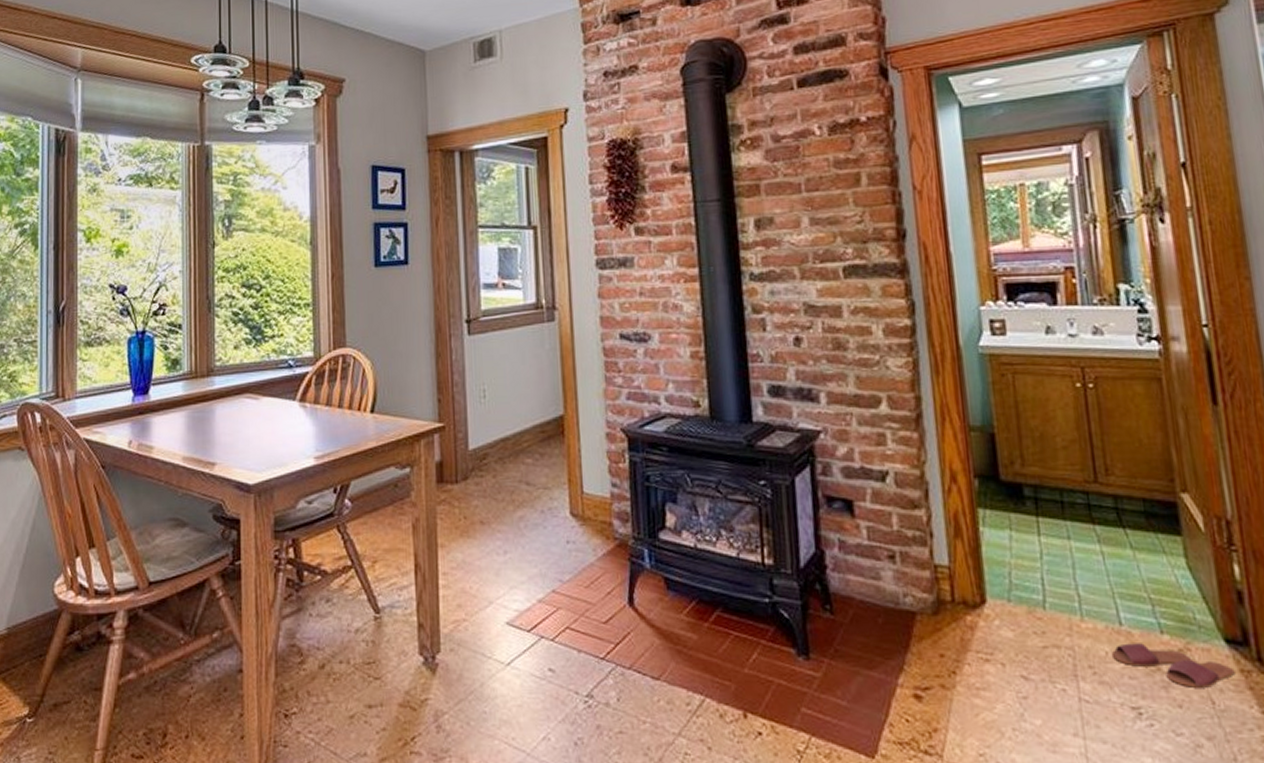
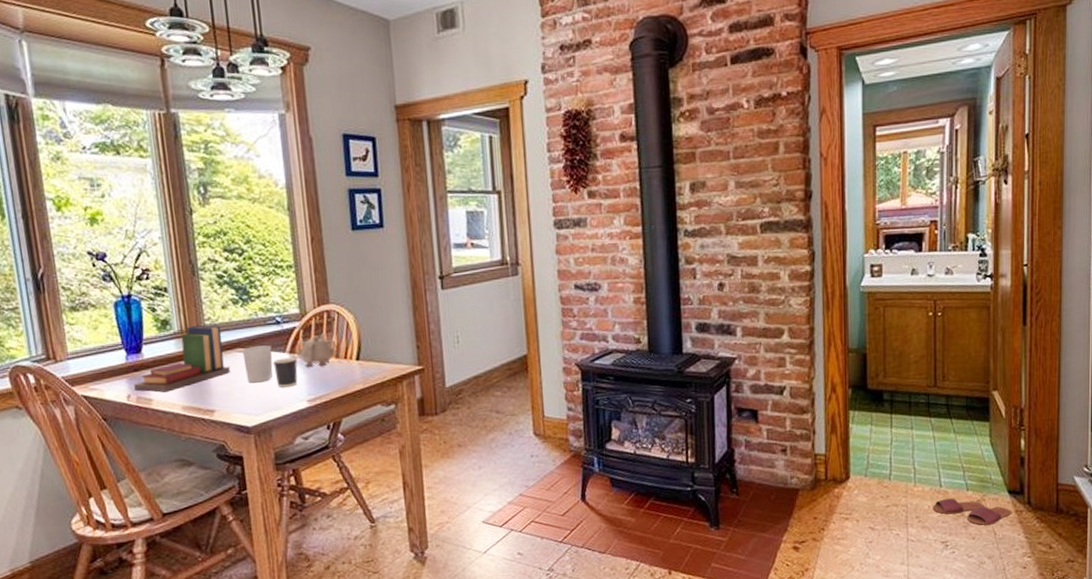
book: none [137,367,236,440] -> present [134,325,230,392]
candle holder: none [250,391,282,434] -> present [242,345,273,383]
mug: none [282,406,307,441] -> present [273,357,298,388]
teapot: none [306,379,351,418] -> present [296,332,338,367]

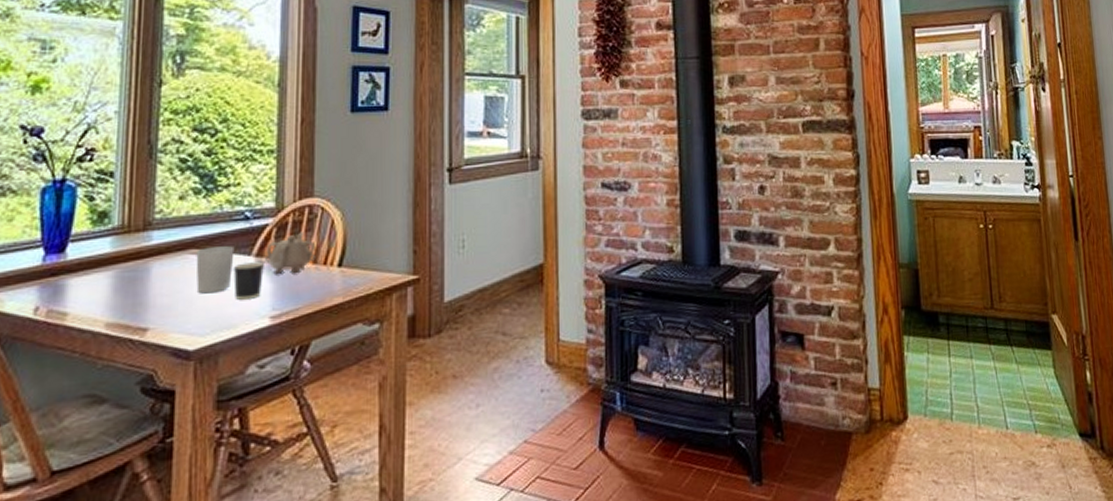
book: present [134,325,230,392] -> none [46,219,177,304]
slippers: present [932,498,1012,525] -> none [1000,443,1086,477]

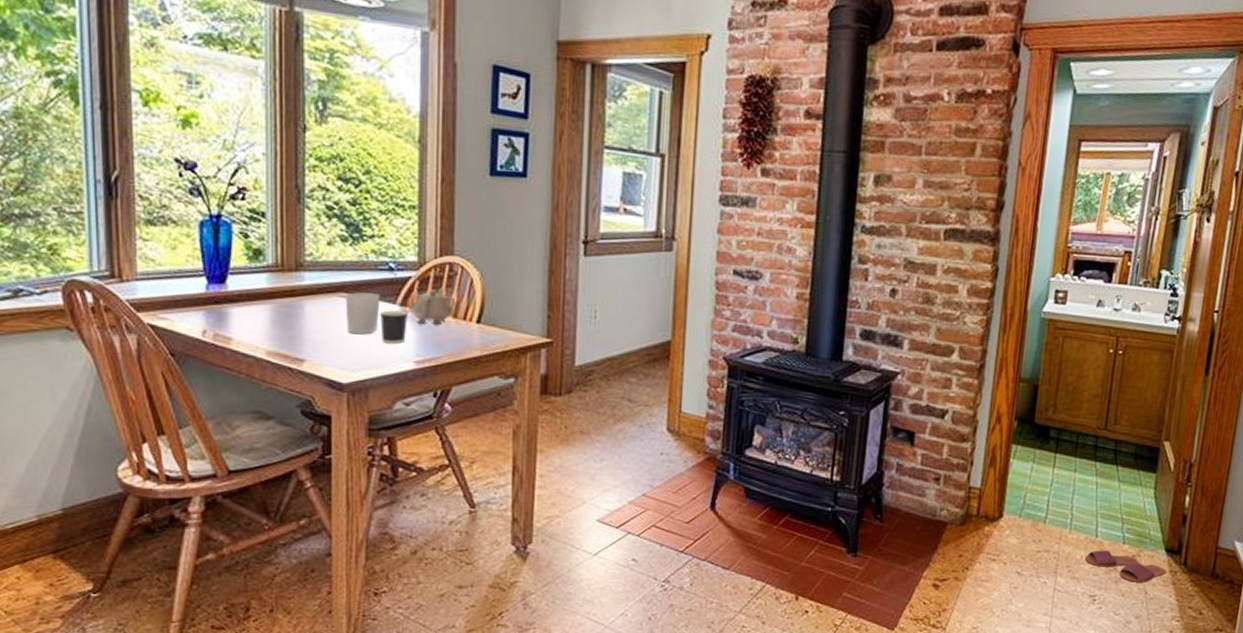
slippers: none [1000,443,1086,477] -> present [1084,550,1167,583]

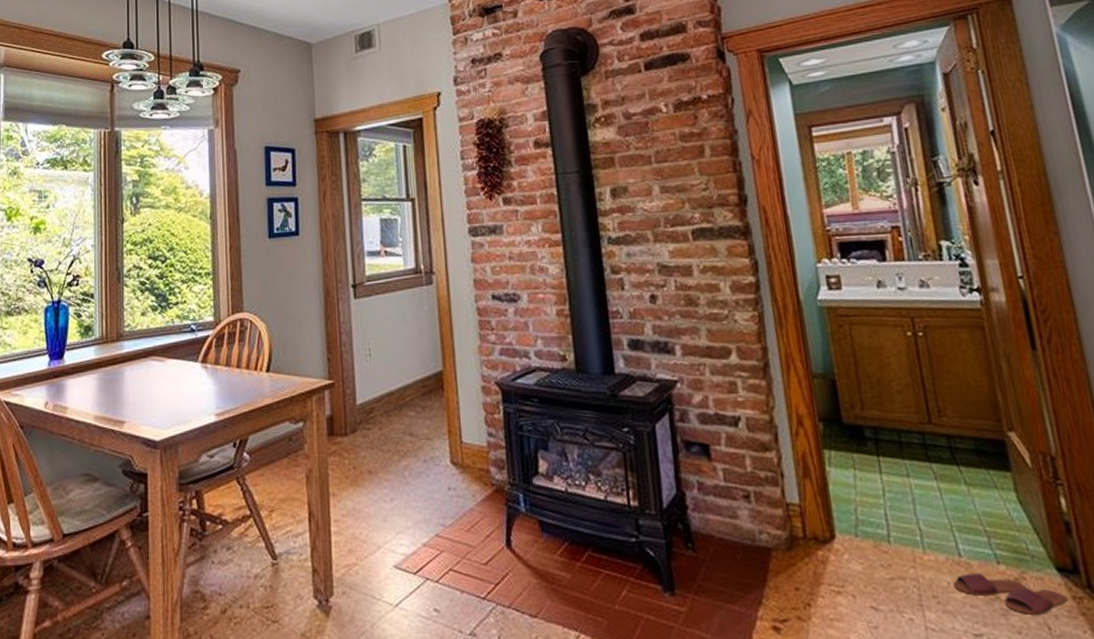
candle holder: present [345,292,381,335] -> none [156,354,185,394]
mug: present [380,310,408,344] -> none [185,367,208,399]
teapot: present [408,287,456,324] -> none [208,342,248,378]

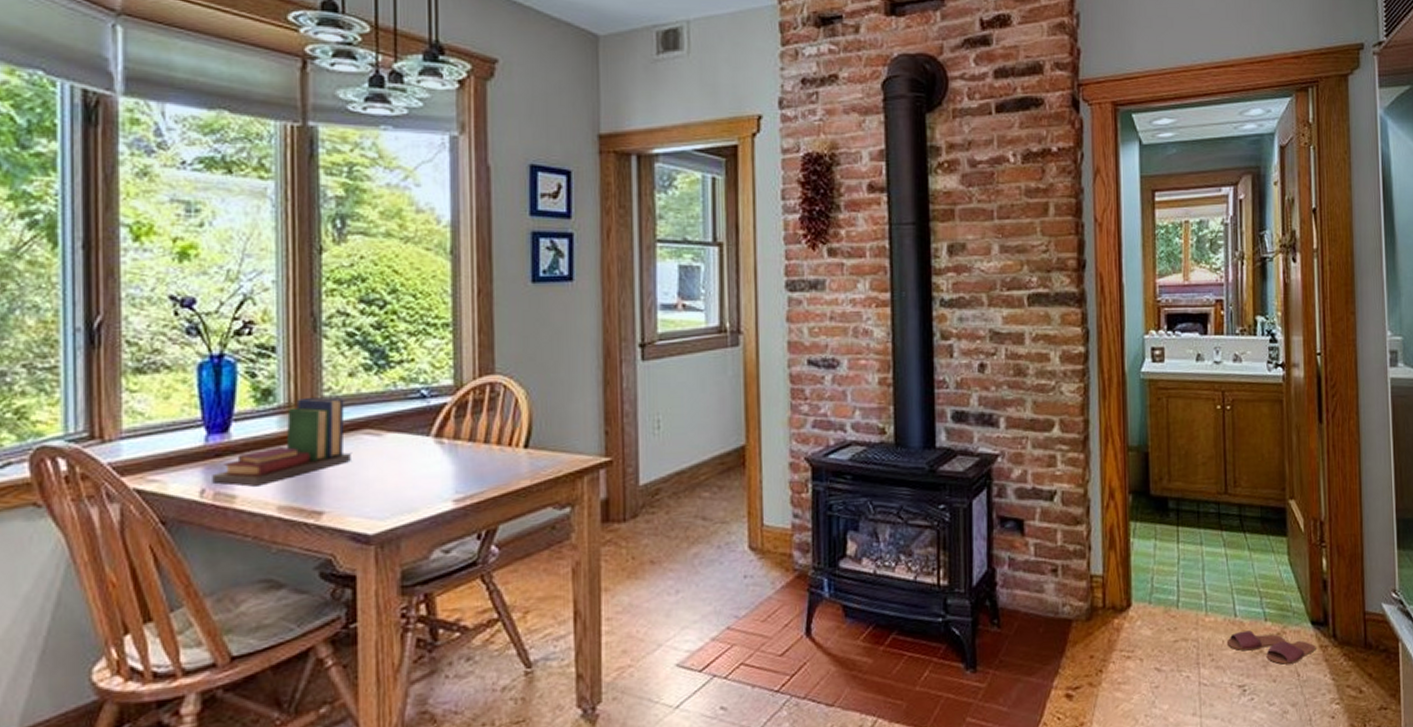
book: none [53,332,143,401] -> present [212,397,351,487]

